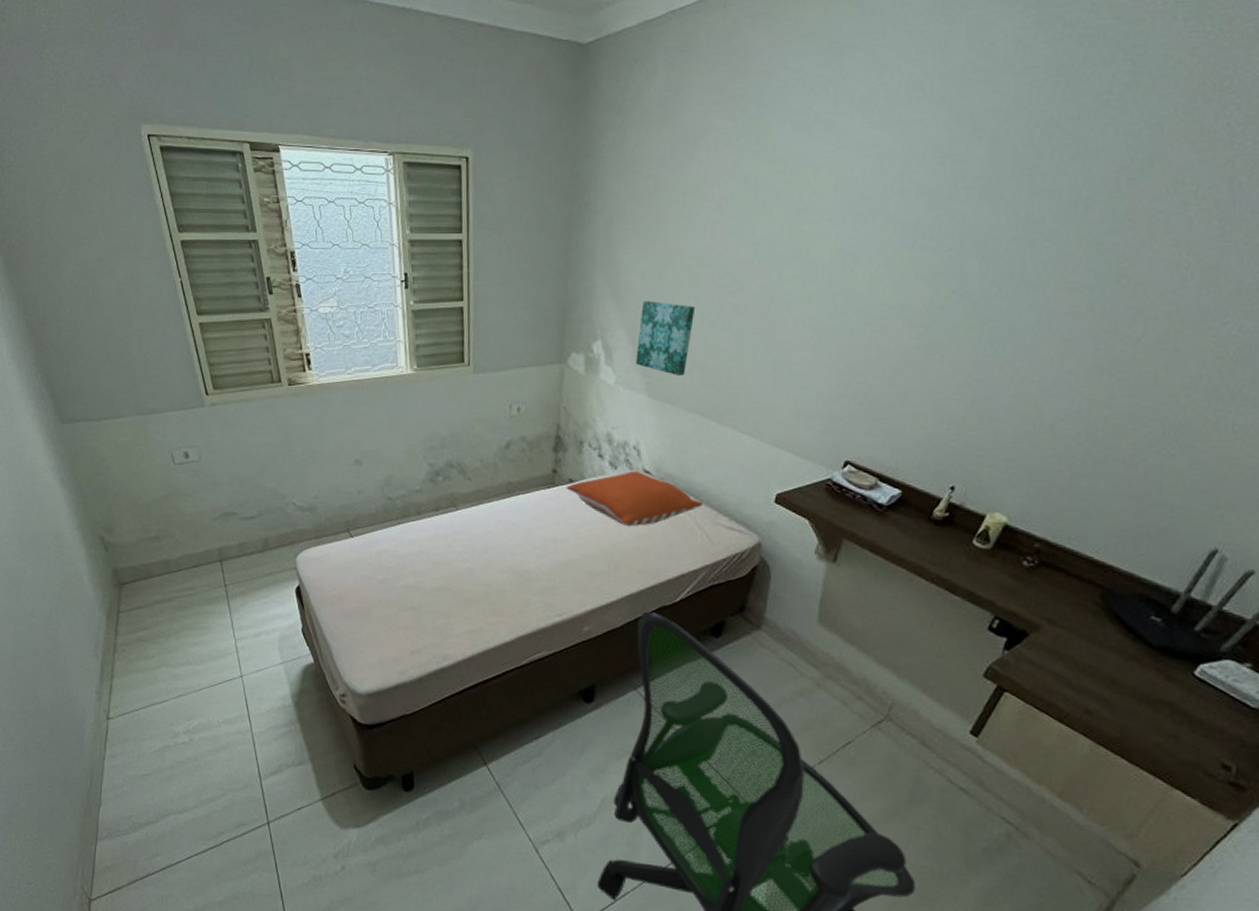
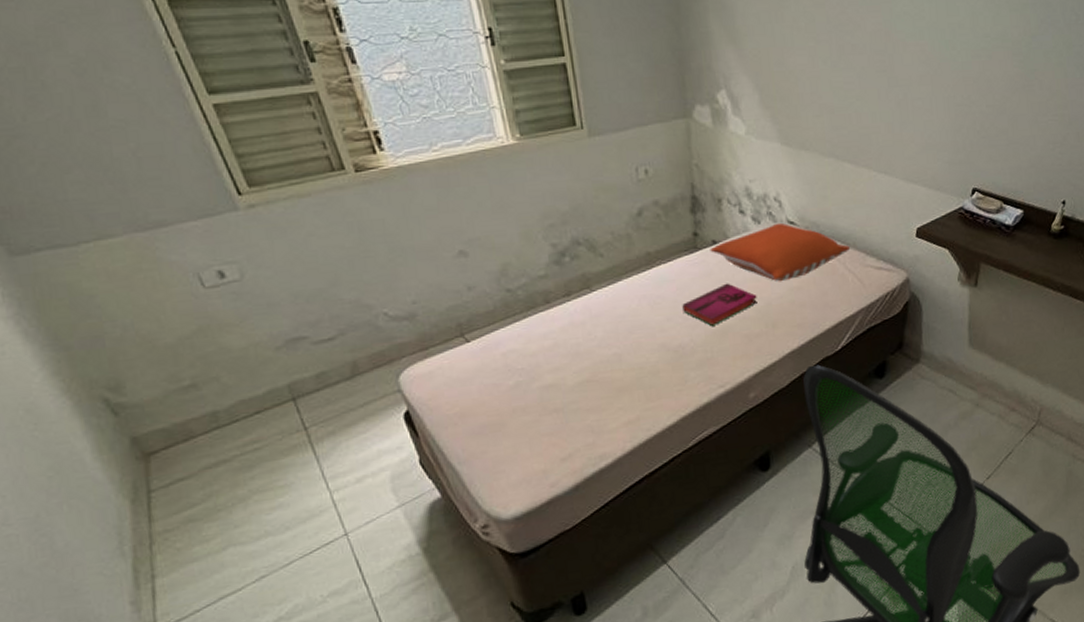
hardback book: none [533,520,604,558] -> present [682,283,758,326]
wall art: present [636,301,696,376] -> none [762,44,817,120]

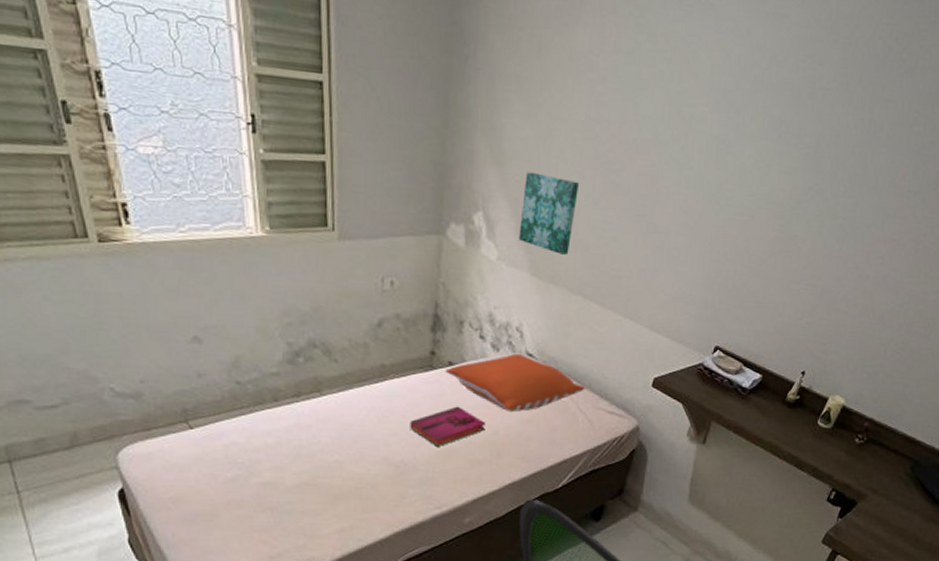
wall art: none [762,44,817,120] -> present [519,172,580,255]

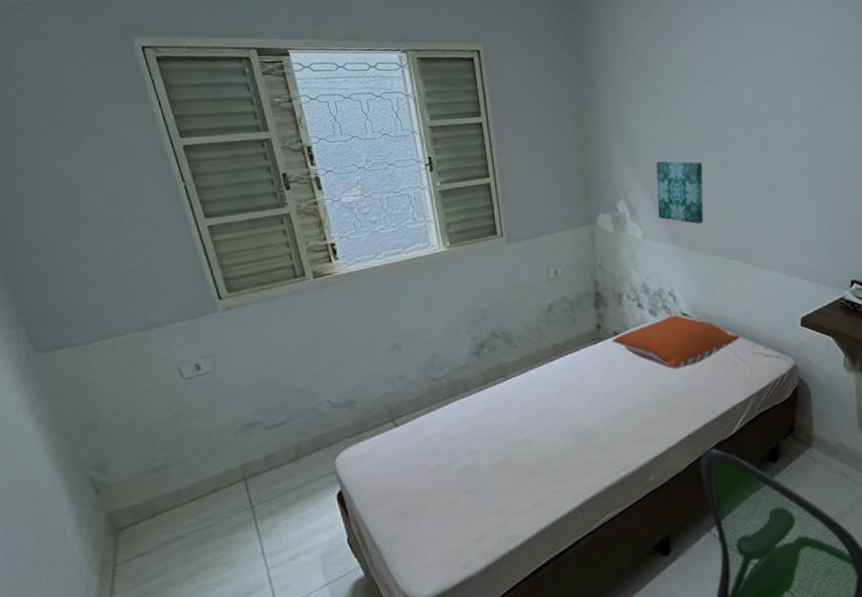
hardback book: present [410,406,486,446] -> none [587,370,656,411]

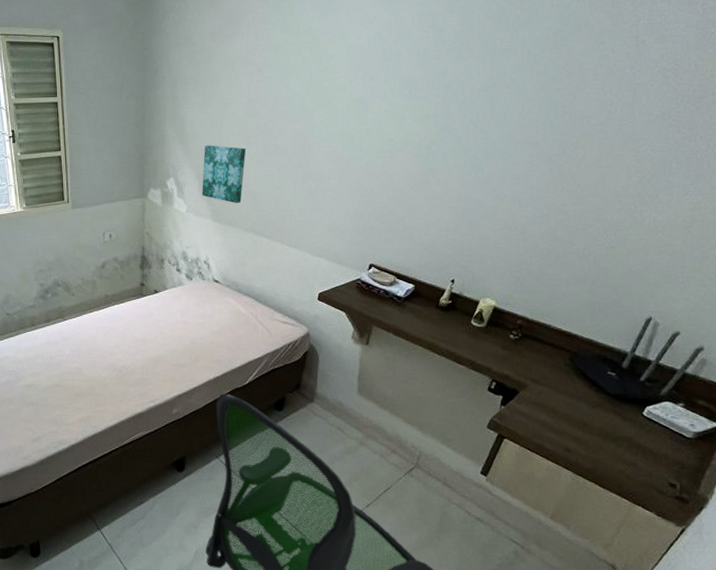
pillow: present [612,315,740,370] -> none [152,280,262,326]

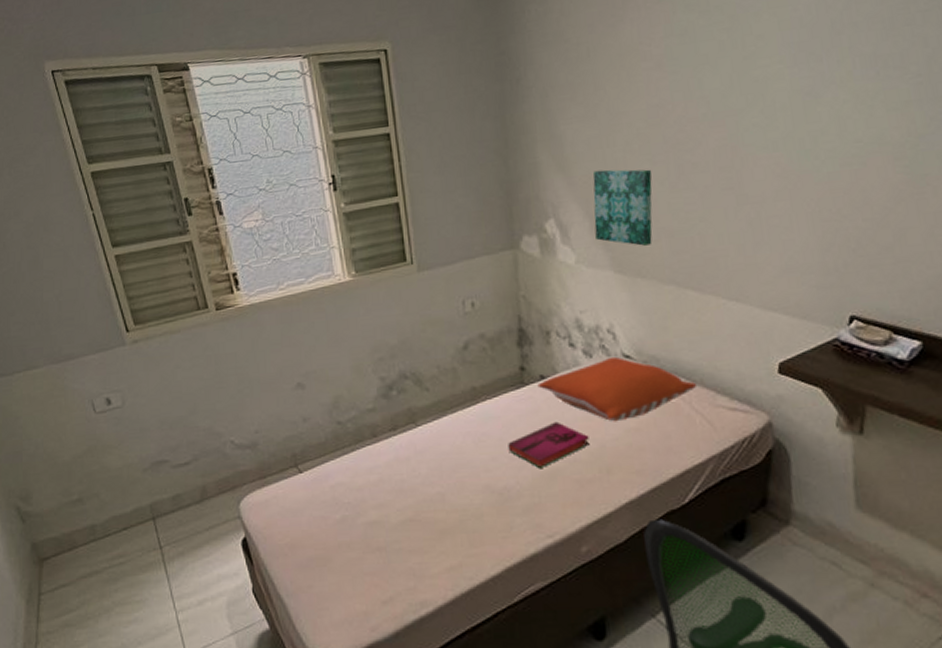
hardback book: none [128,323,185,354] -> present [508,421,590,468]
pillow: none [152,280,262,326] -> present [537,356,698,422]

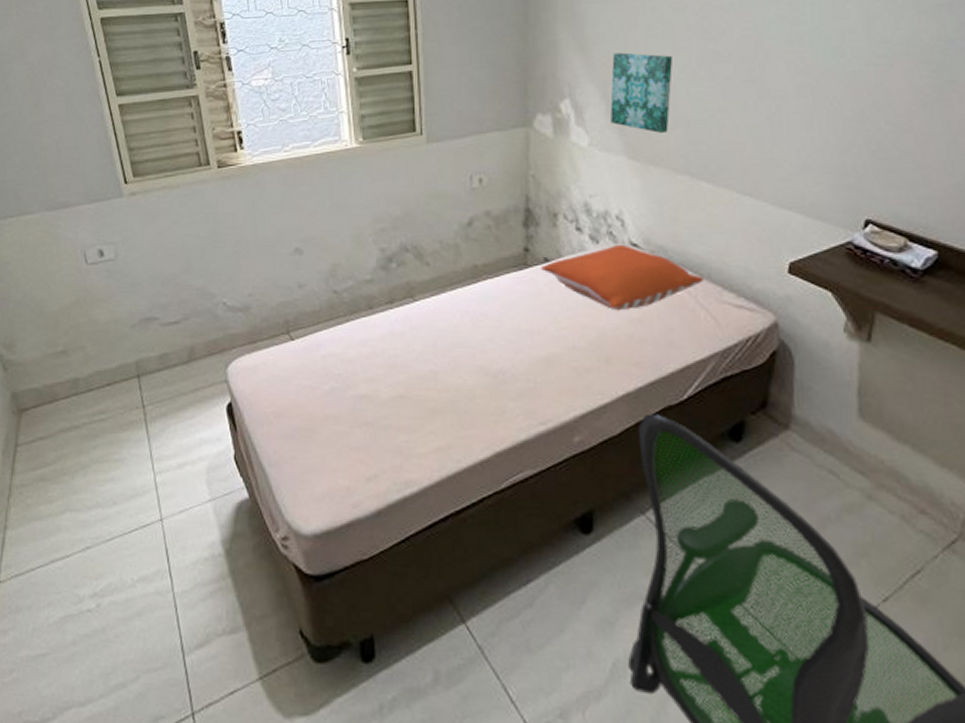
hardback book: present [508,421,590,468] -> none [506,306,590,352]

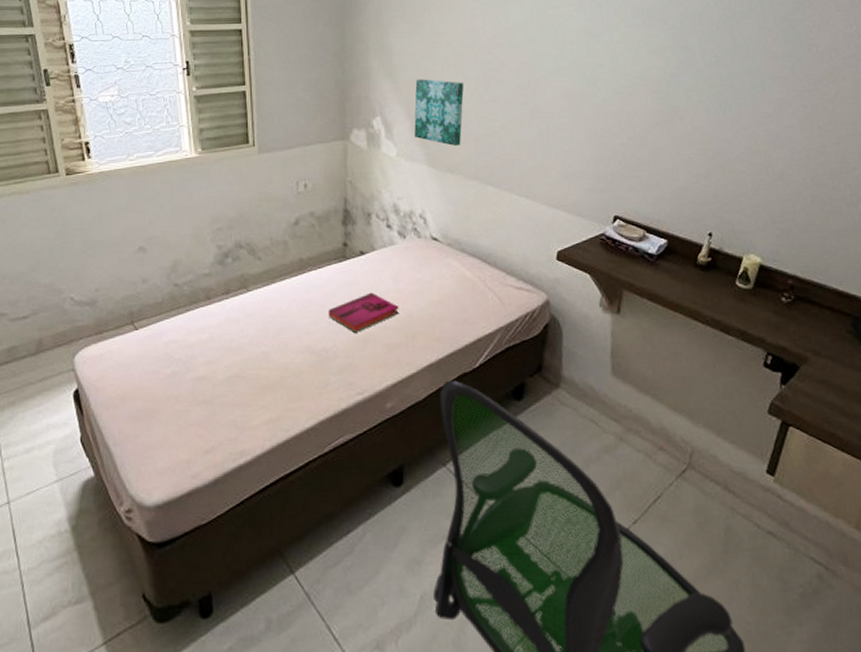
hardback book: none [506,306,590,352] -> present [328,292,399,333]
pillow: present [541,244,705,311] -> none [357,238,491,295]

